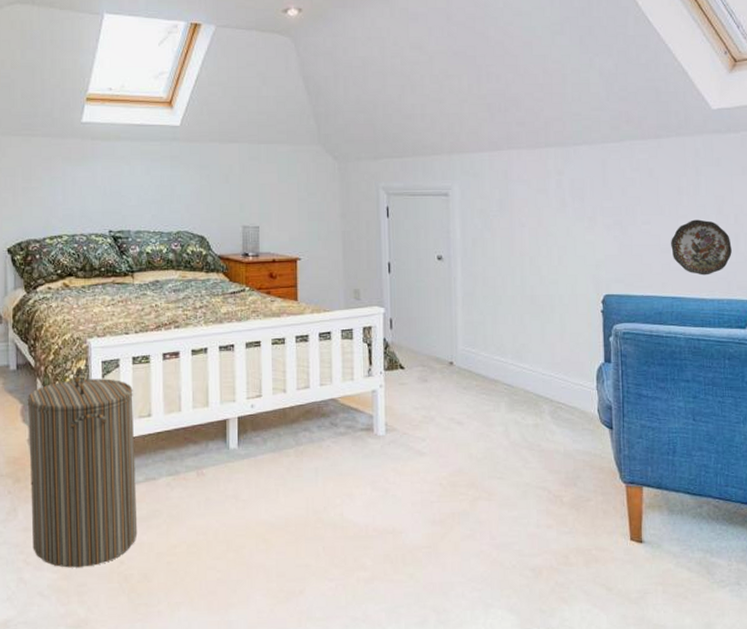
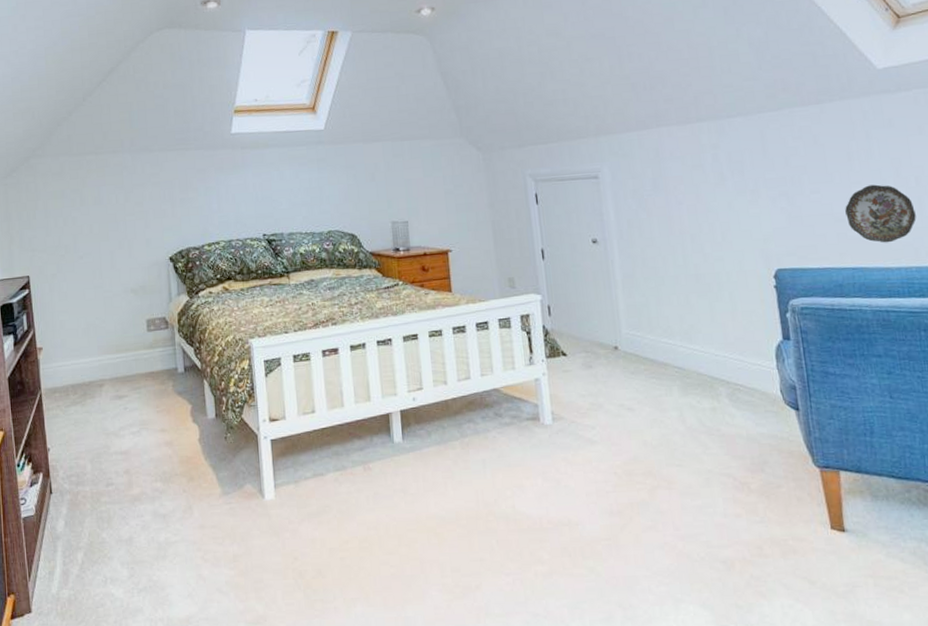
laundry hamper: present [27,367,138,568] -> none [196,367,310,565]

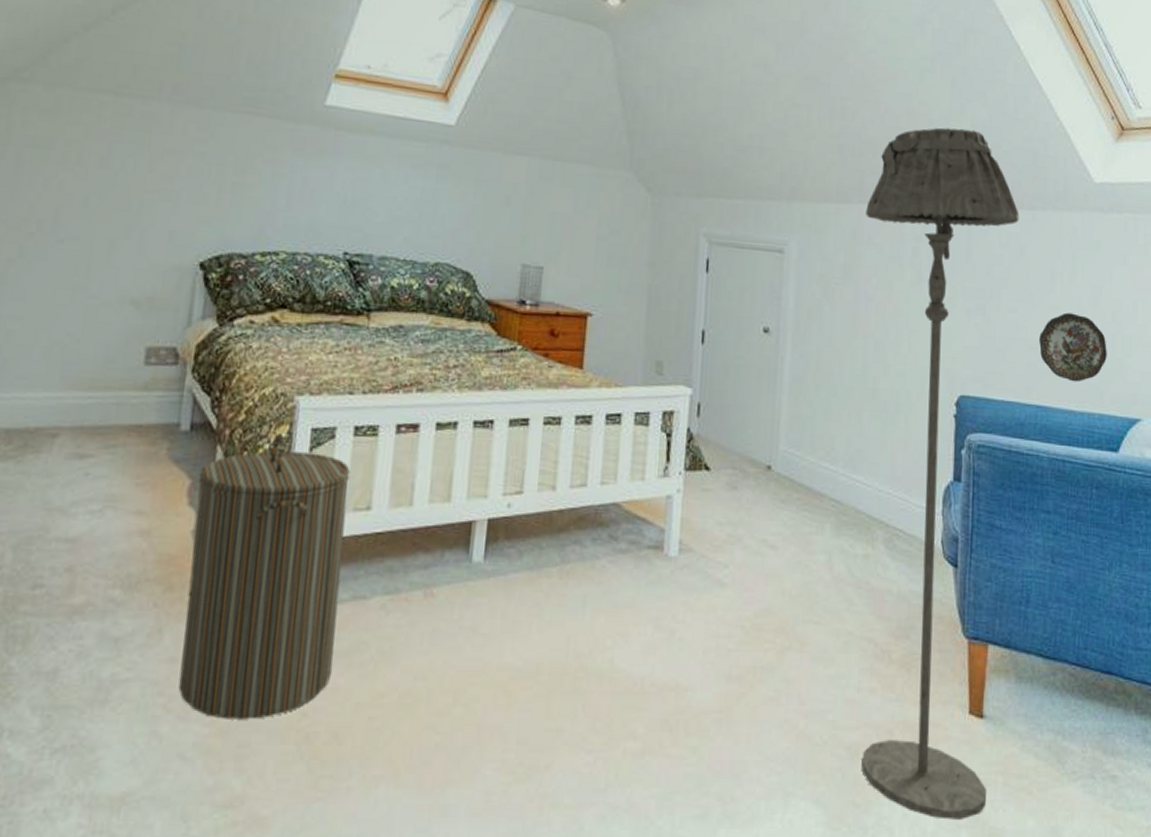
laundry hamper: none [196,367,310,565] -> present [178,434,350,720]
floor lamp: none [664,47,860,616] -> present [861,127,1019,820]

